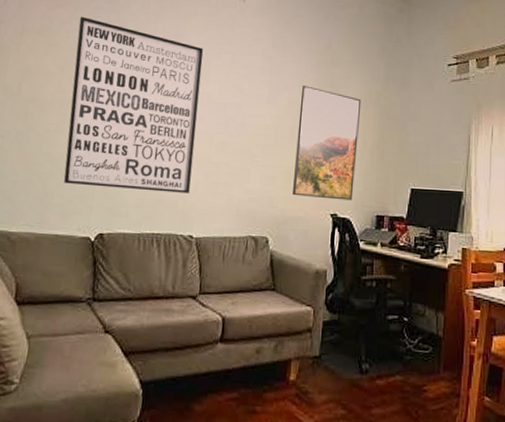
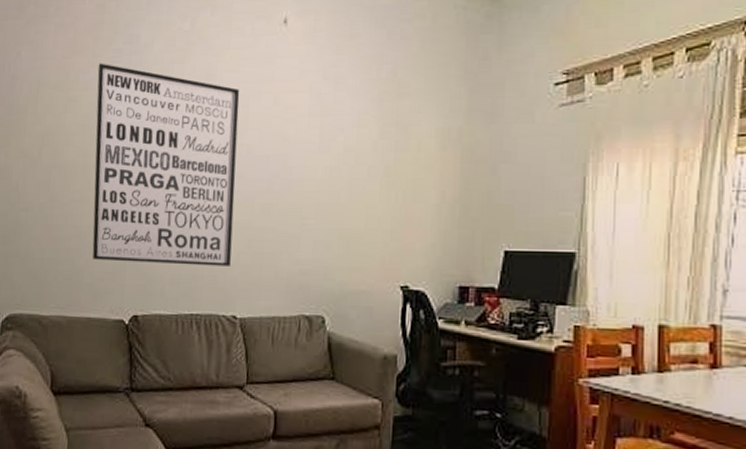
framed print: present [293,86,362,201] -> none [353,126,438,269]

